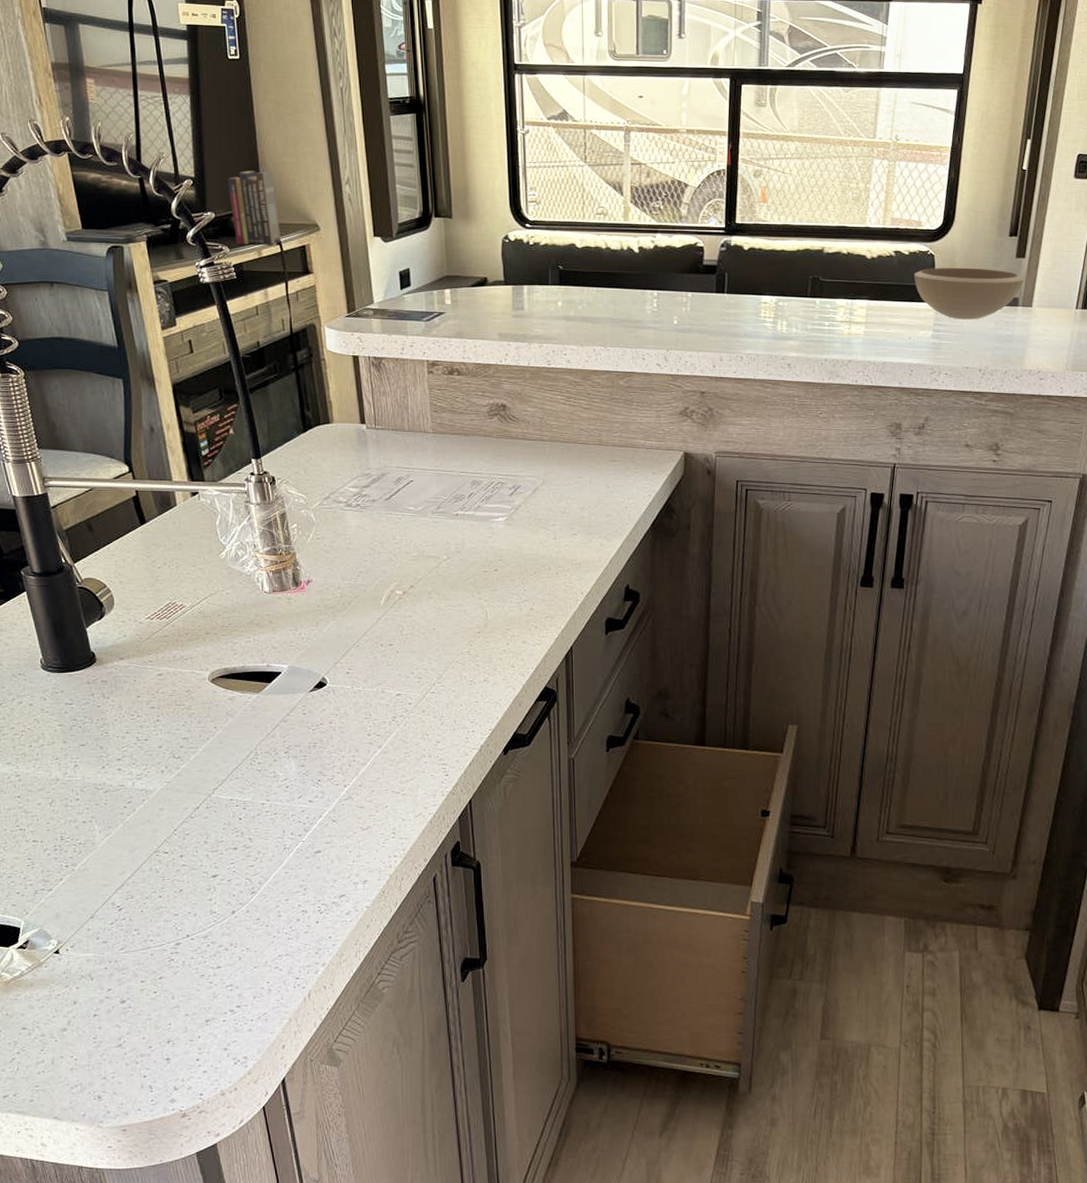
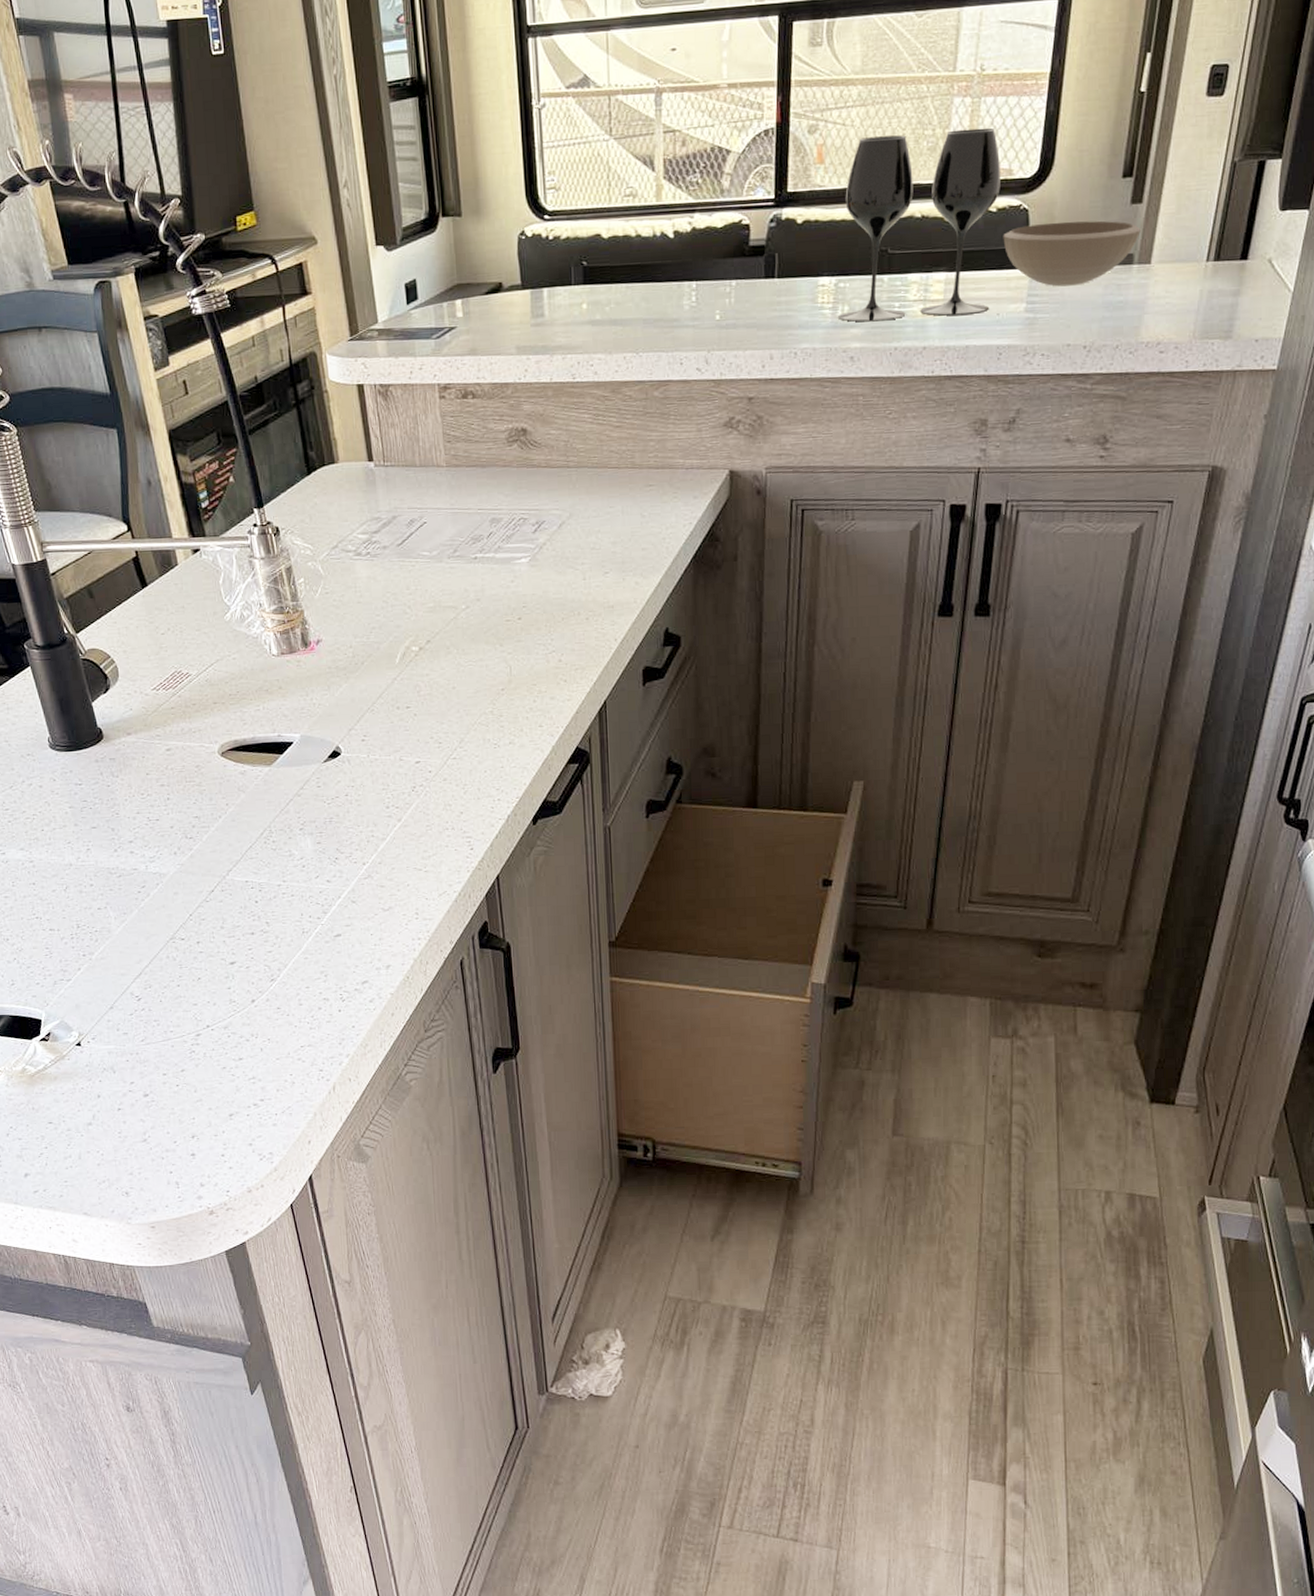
books: present [228,171,282,246] -> none [217,181,277,269]
wine glass: none [778,185,912,336] -> present [838,127,1000,322]

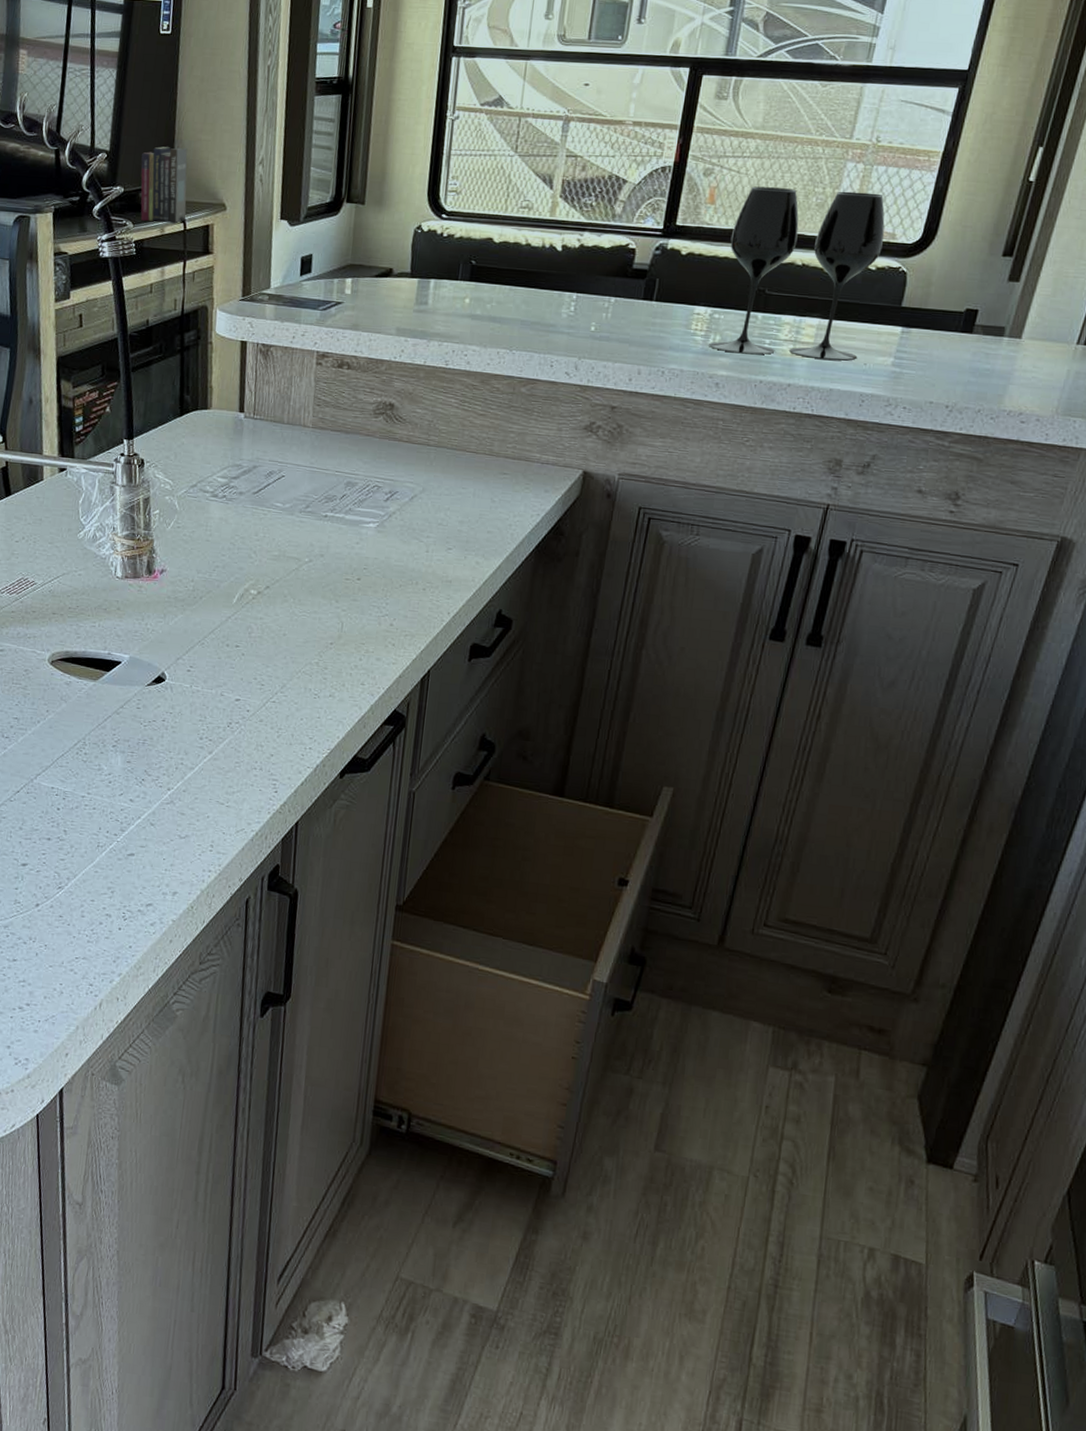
books: none [217,181,277,269] -> present [140,146,188,224]
bowl: present [1003,220,1141,287] -> none [878,287,1015,348]

